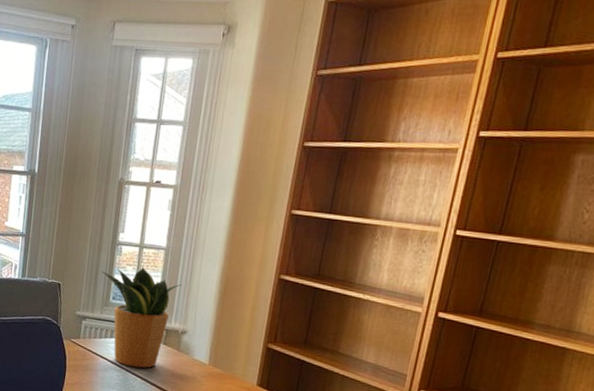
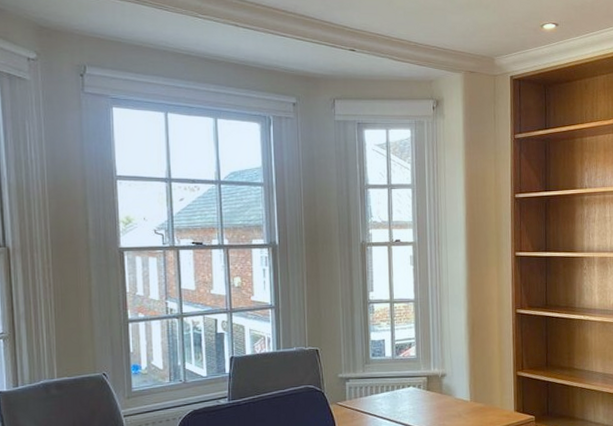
potted plant: present [101,267,182,368] -> none [357,321,434,419]

